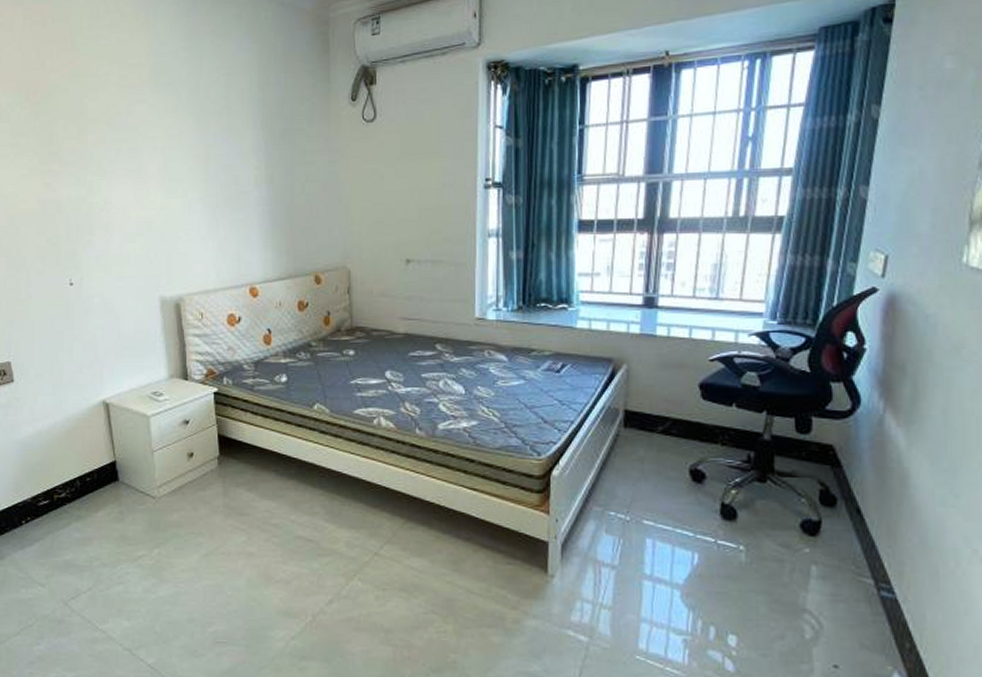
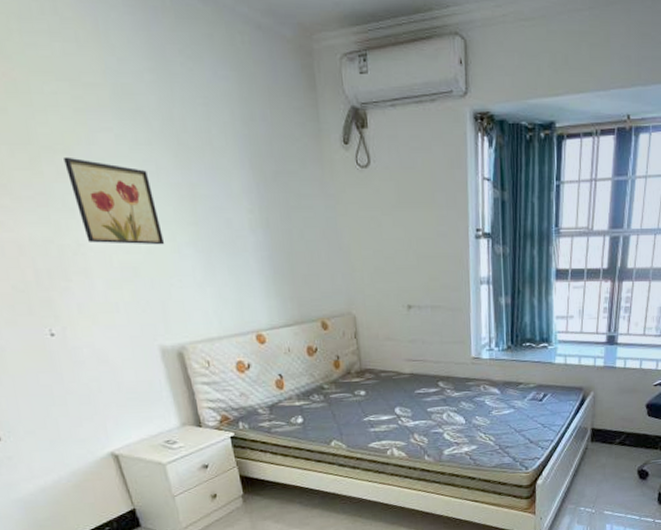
wall art: none [105,126,178,202] -> present [64,156,165,245]

